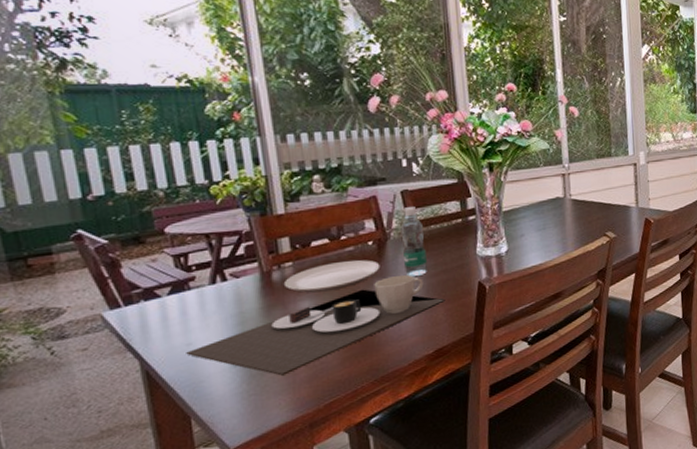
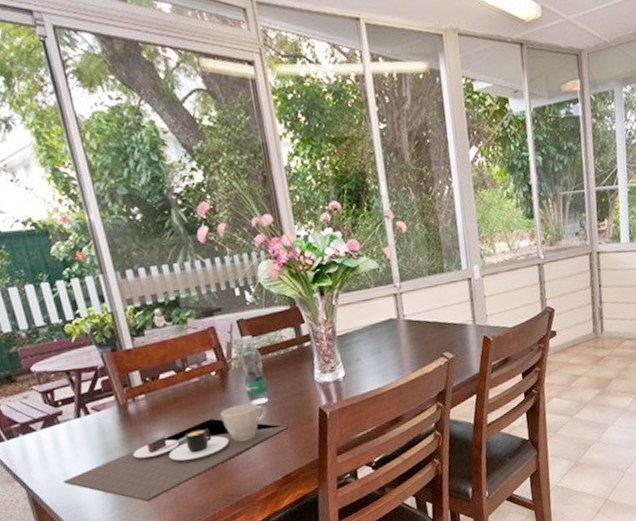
plate: present [283,259,380,293] -> none [139,390,225,424]

